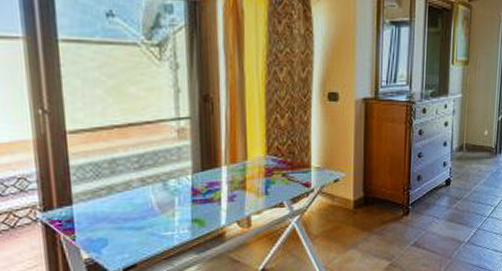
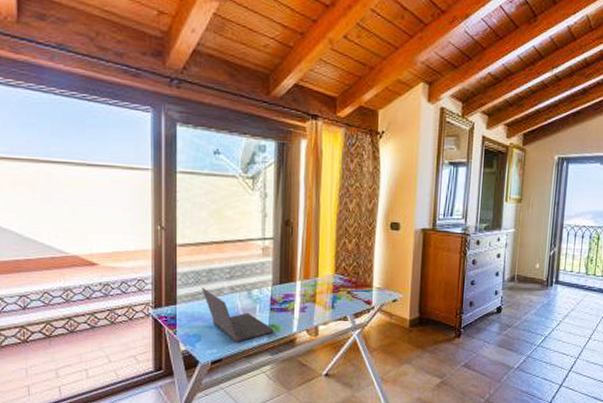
laptop computer: none [103,182,198,243] -> present [201,288,274,342]

